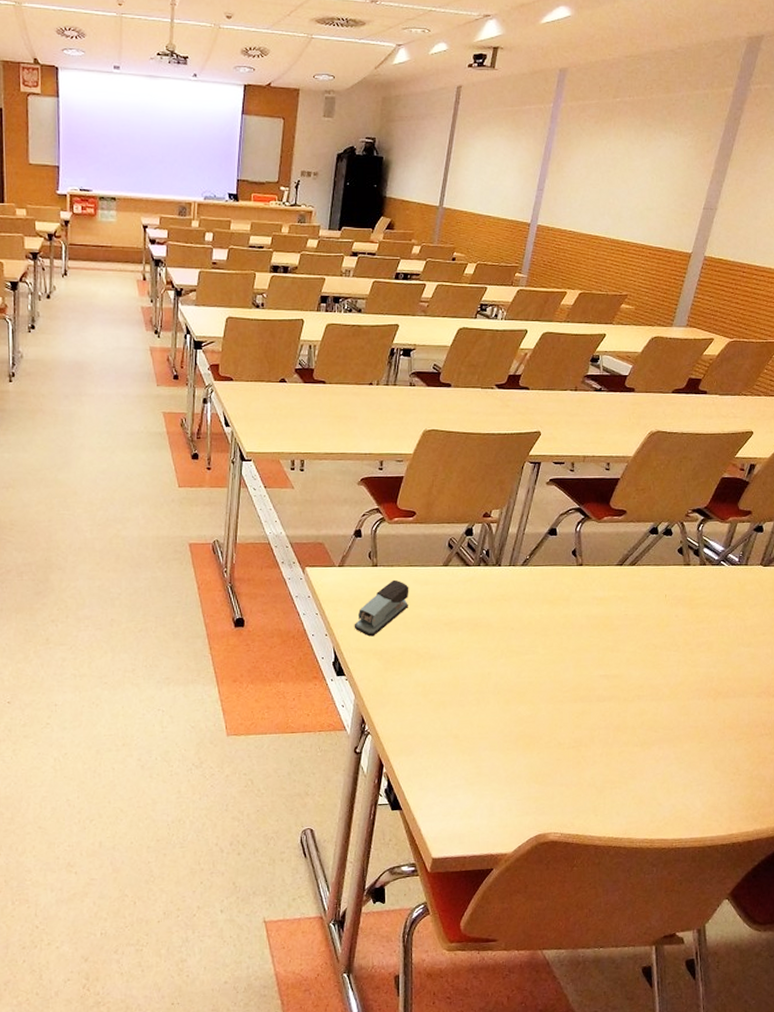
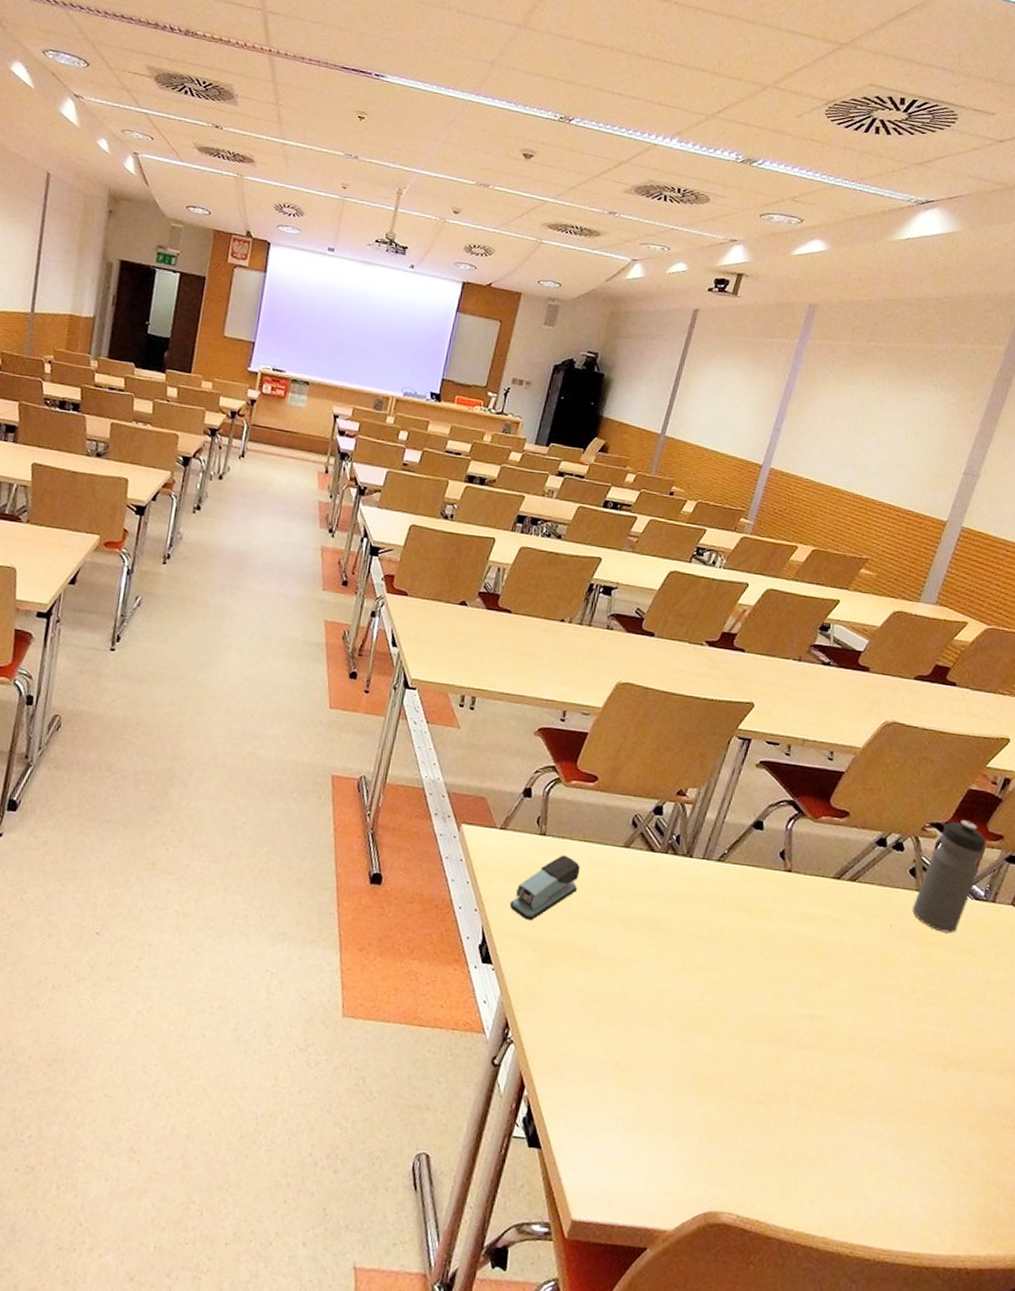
water bottle: none [681,503,738,595] -> present [911,820,986,934]

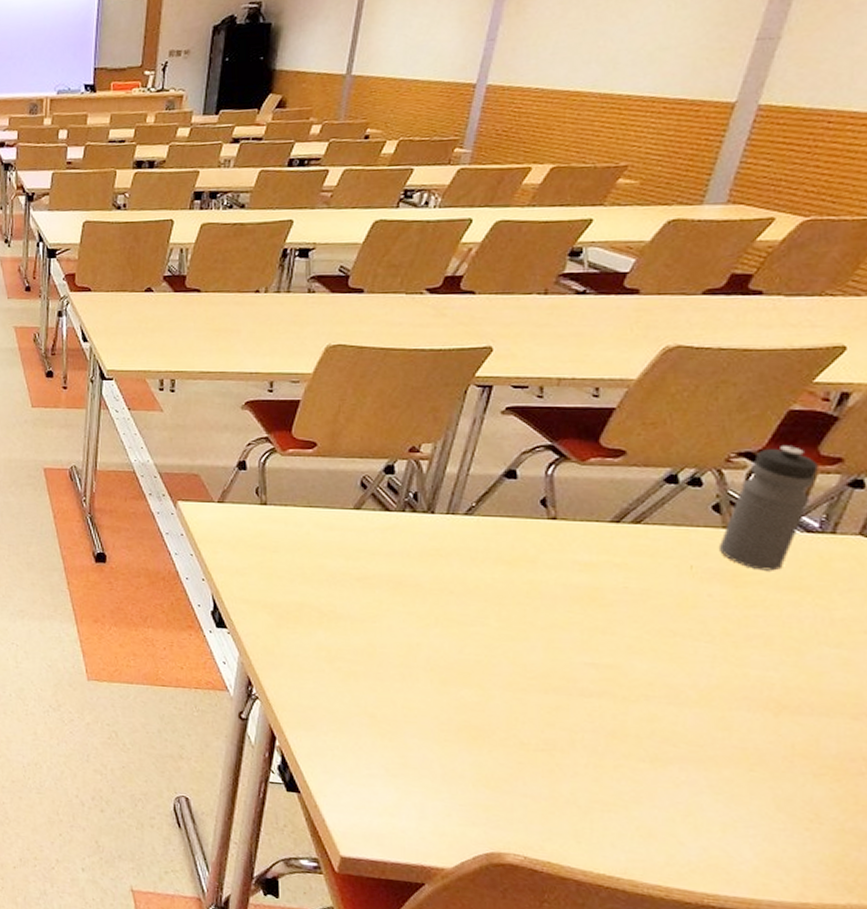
stapler: present [509,854,581,921] -> none [237,521,309,586]

